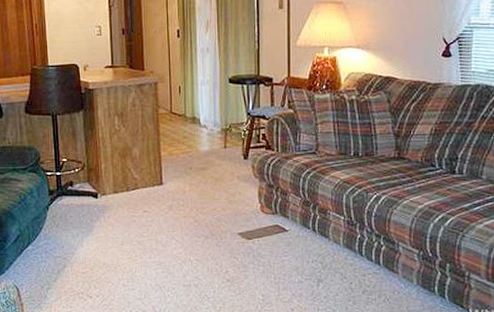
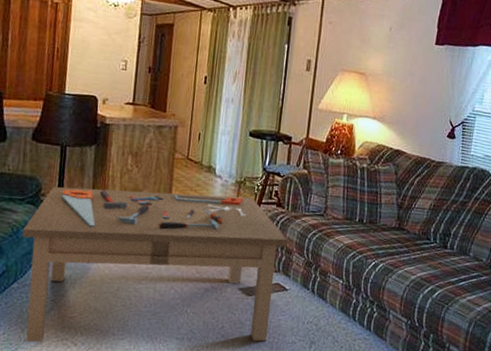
coffee table: none [29,144,282,298] -> present [22,187,288,343]

